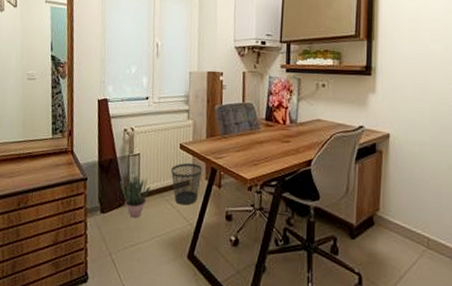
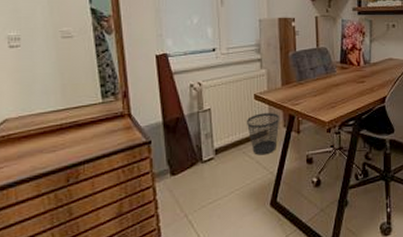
potted plant: present [120,175,150,218] -> none [190,132,225,176]

